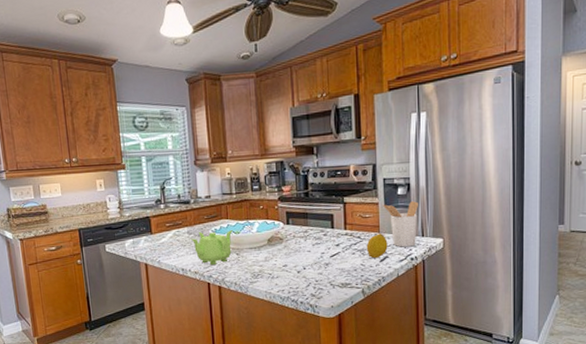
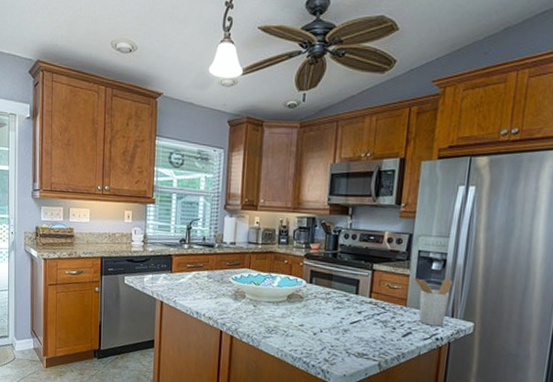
teapot: present [190,230,233,266] -> none [209,278,253,314]
fruit: present [366,233,388,259] -> none [389,307,414,333]

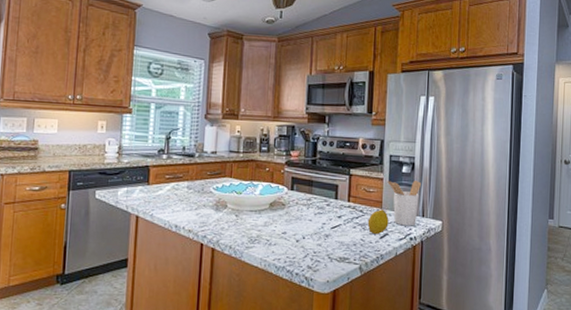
fruit: none [389,307,414,333] -> present [367,209,389,235]

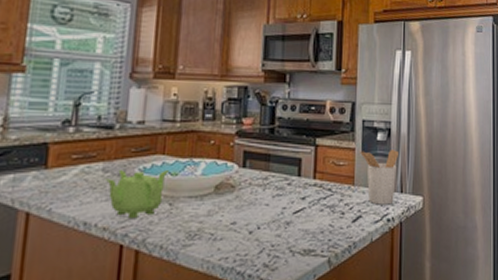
teapot: none [189,188,235,225] -> present [104,170,169,219]
fruit: present [367,209,389,235] -> none [337,186,363,218]

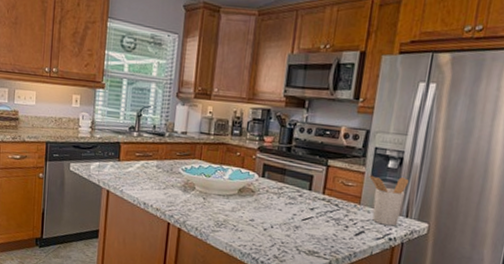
teapot: present [104,170,169,219] -> none [158,168,204,206]

